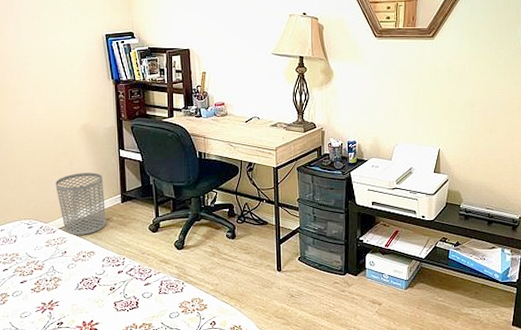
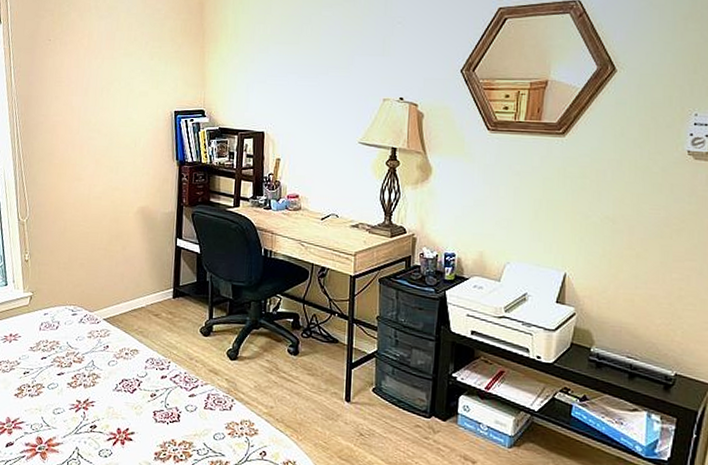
waste bin: present [55,172,106,235] -> none [105,260,156,330]

